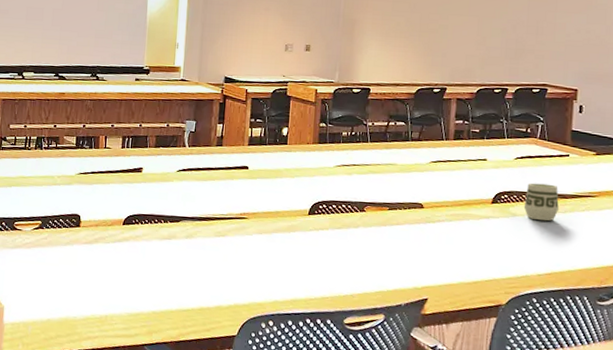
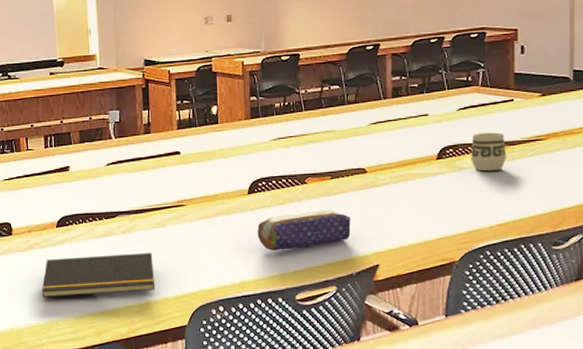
notepad: none [100,254,211,297] -> present [41,253,155,298]
pencil case: none [313,238,404,274] -> present [258,210,351,251]

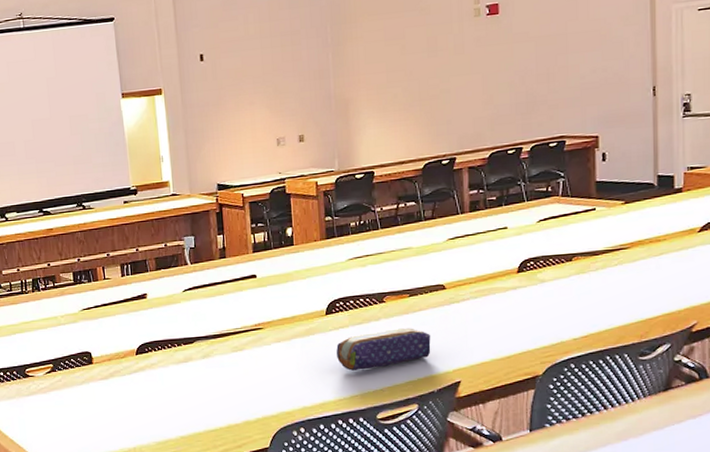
notepad: present [41,253,155,298] -> none [123,377,236,425]
cup: present [470,132,506,172] -> none [552,242,589,283]

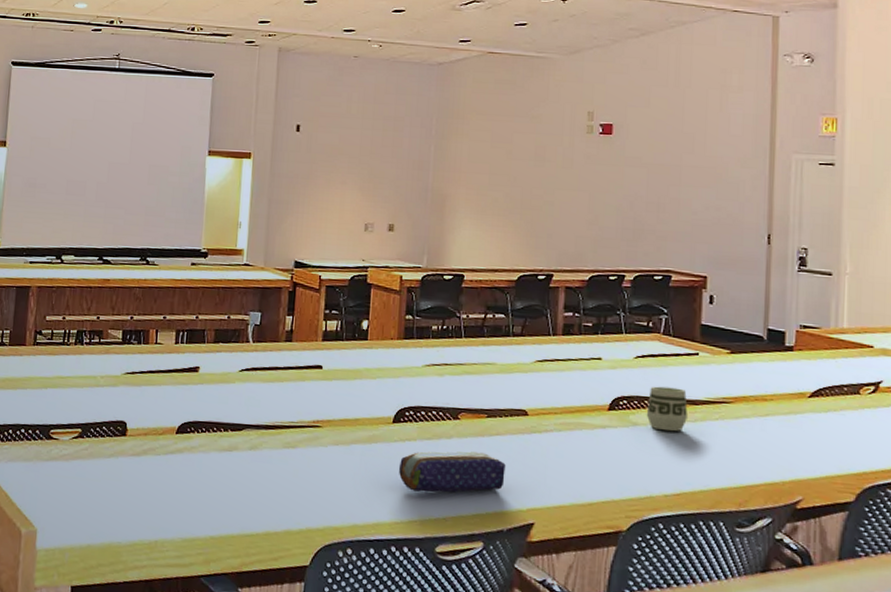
cup: none [552,242,589,283] -> present [646,386,688,432]

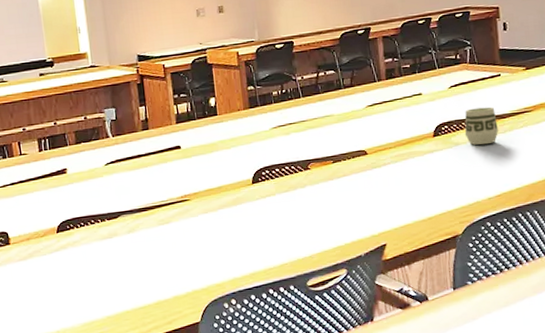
pencil case: present [399,451,506,493] -> none [264,193,357,239]

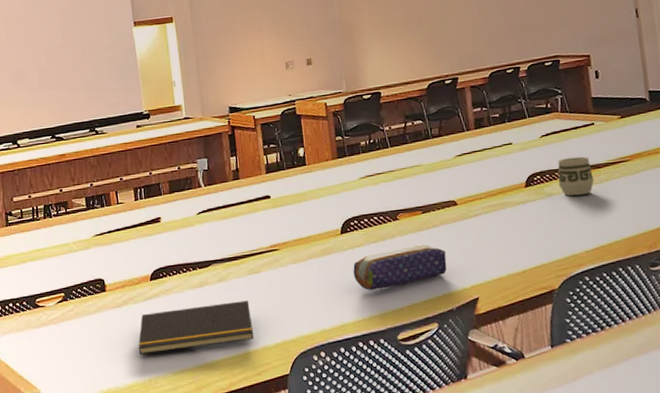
notepad: none [45,251,165,307] -> present [138,300,254,355]
pencil case: none [264,193,357,239] -> present [353,245,447,290]

